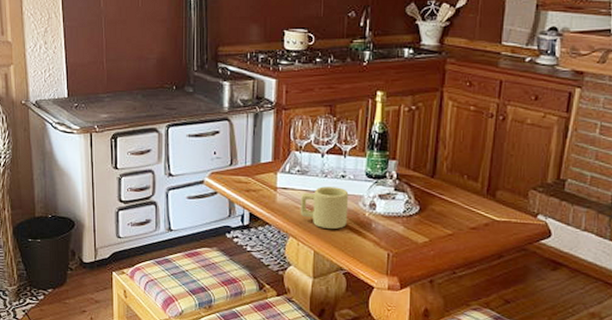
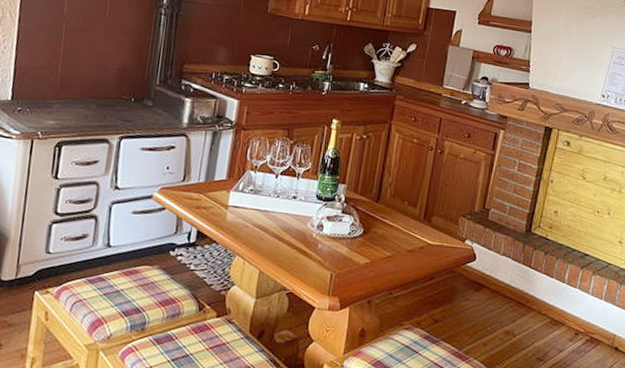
cup: present [300,186,349,229] -> none [249,206,299,249]

